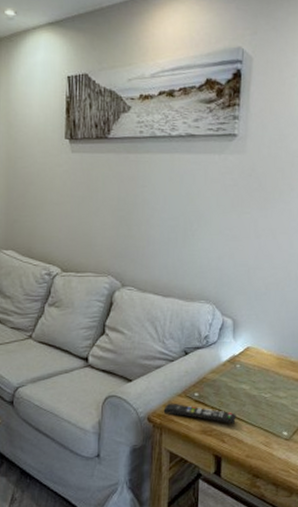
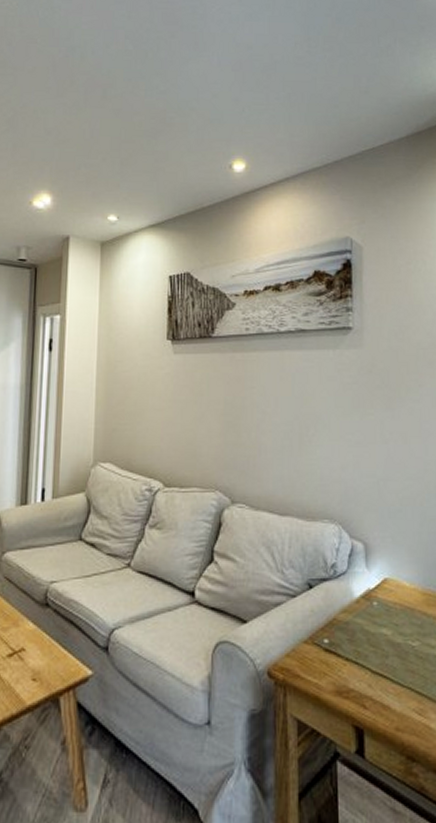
remote control: present [163,403,236,424] -> none [286,652,378,683]

